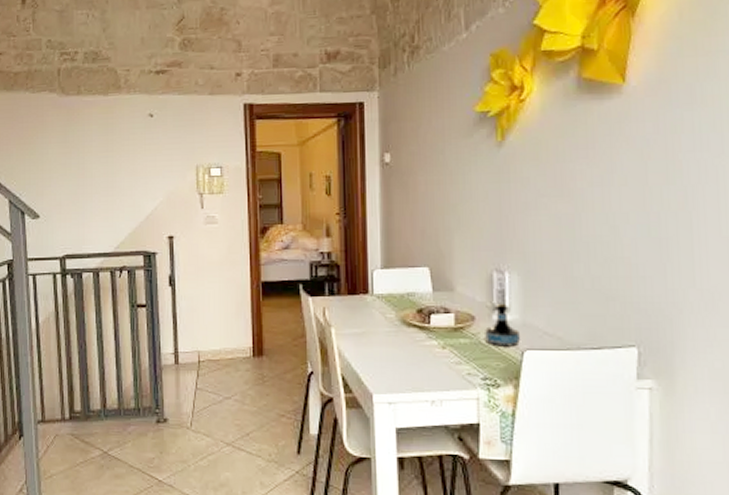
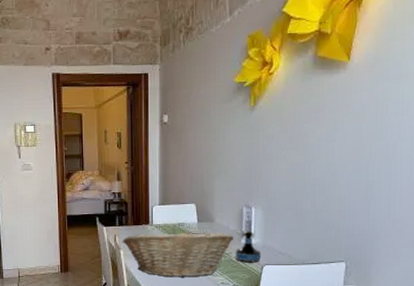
fruit basket: none [333,300,483,366] -> present [122,228,234,278]

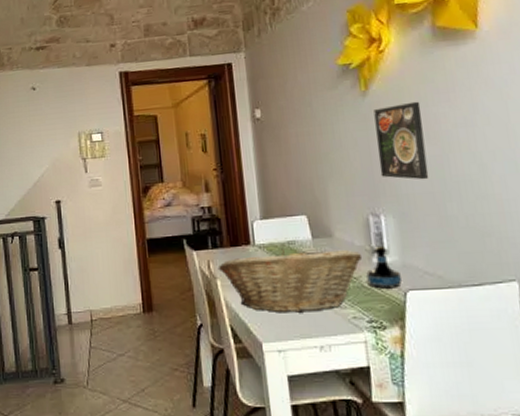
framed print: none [256,118,295,182] -> present [373,101,429,180]

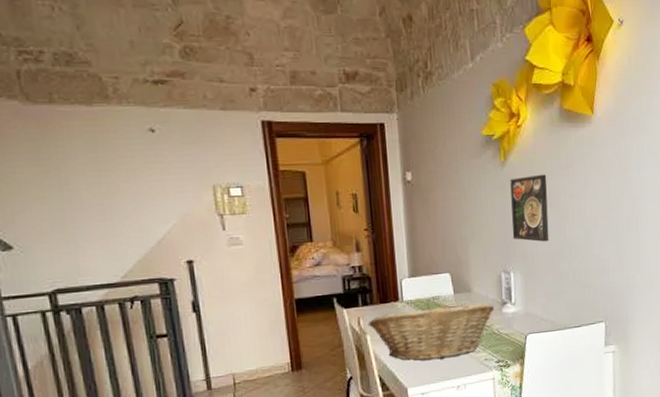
tequila bottle: present [366,245,401,289] -> none [497,298,523,334]

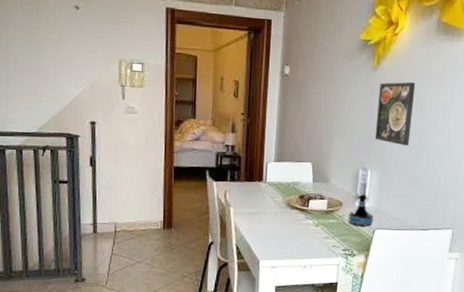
fruit basket: present [367,302,495,361] -> none [232,187,349,239]
tequila bottle: none [497,298,523,334] -> present [348,193,373,227]

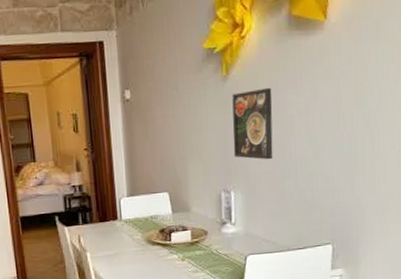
tequila bottle: present [348,193,373,227] -> none [216,218,244,255]

